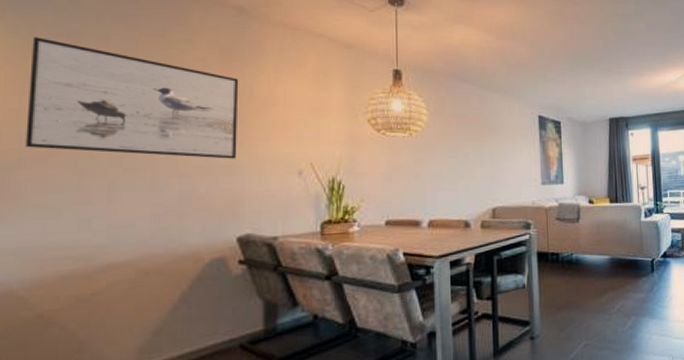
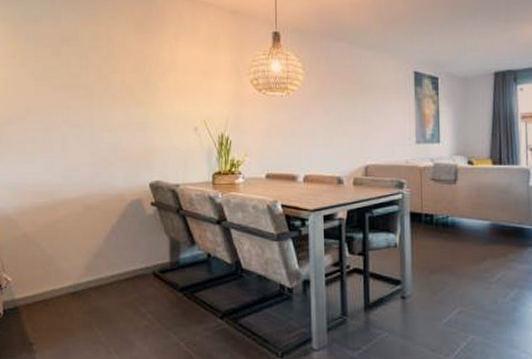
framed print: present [25,37,239,159] -> none [12,23,149,117]

